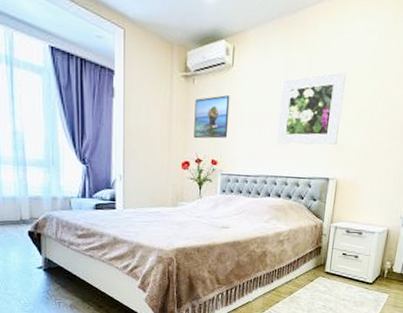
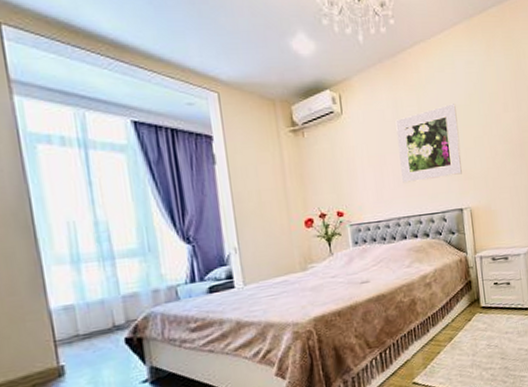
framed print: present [194,95,230,139] -> none [308,143,350,193]

